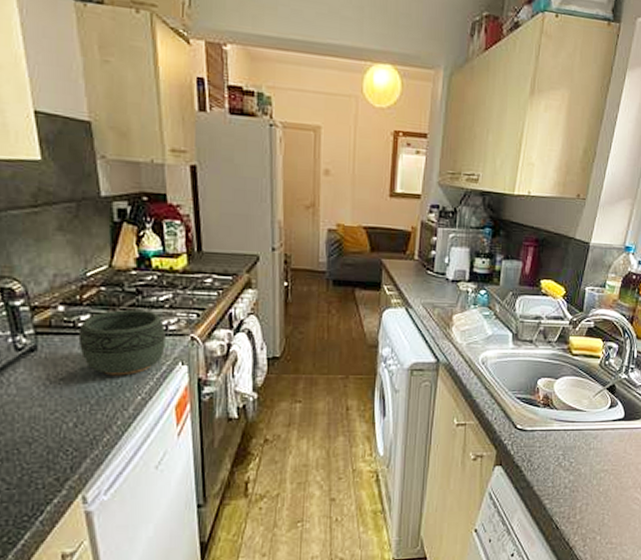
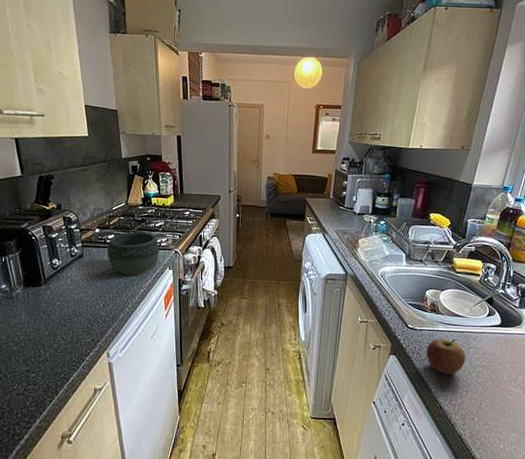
apple: none [539,439,585,486] -> present [426,338,466,375]

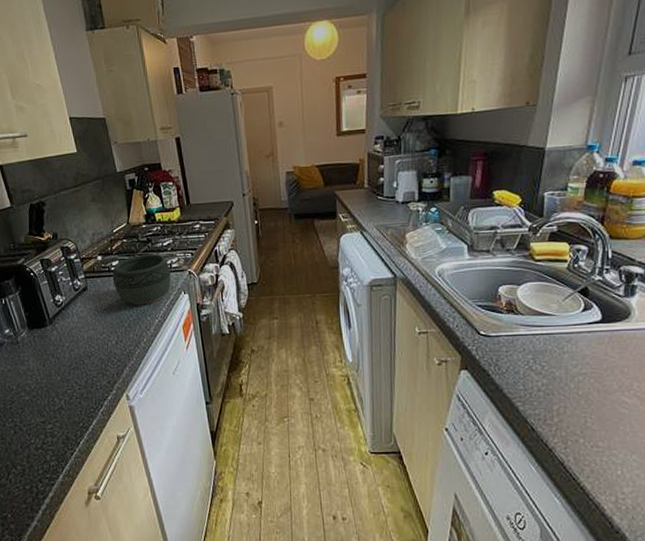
apple: present [426,338,466,375] -> none [507,343,559,389]

